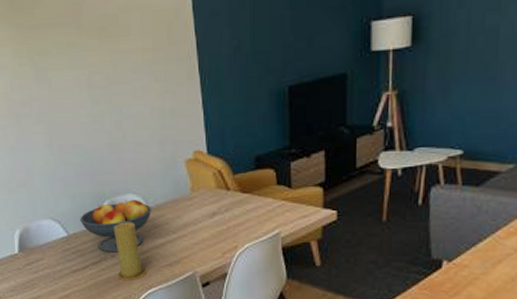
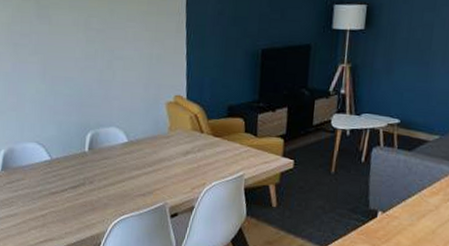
fruit bowl: present [80,199,151,253] -> none [64,132,131,179]
candle: present [113,222,147,280] -> none [93,152,121,206]

